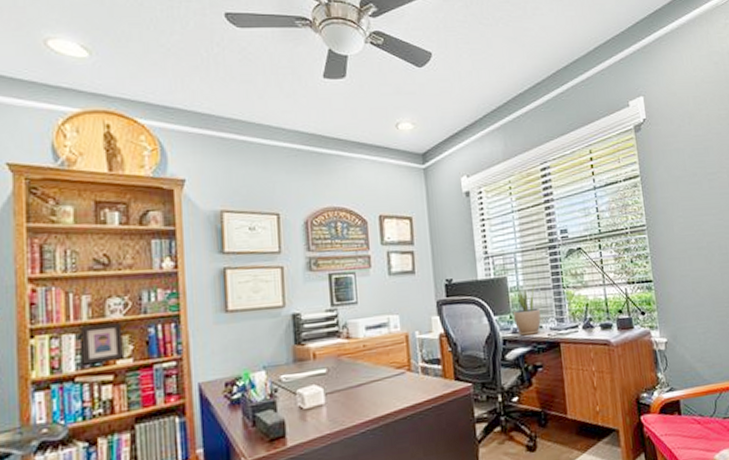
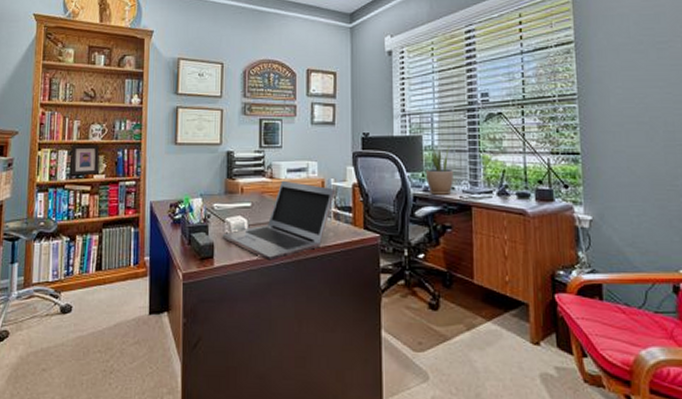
laptop: none [294,339,422,430] -> present [222,180,336,261]

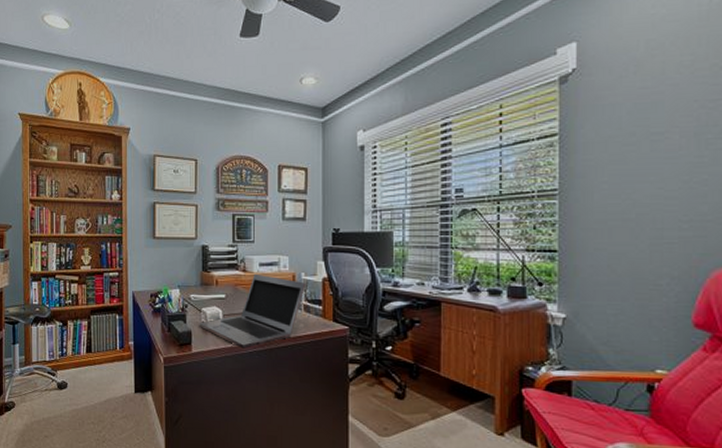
picture frame: present [70,144,100,176] -> none [60,238,85,267]
potted plant: present [426,145,453,195] -> none [396,241,423,290]

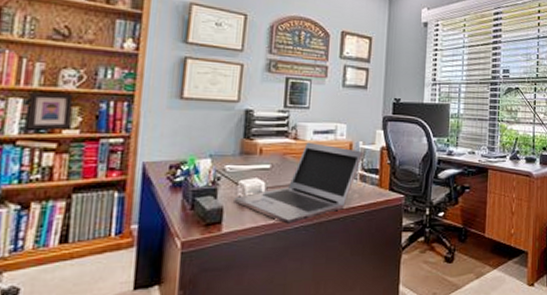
picture frame: none [60,238,85,267] -> present [26,92,74,130]

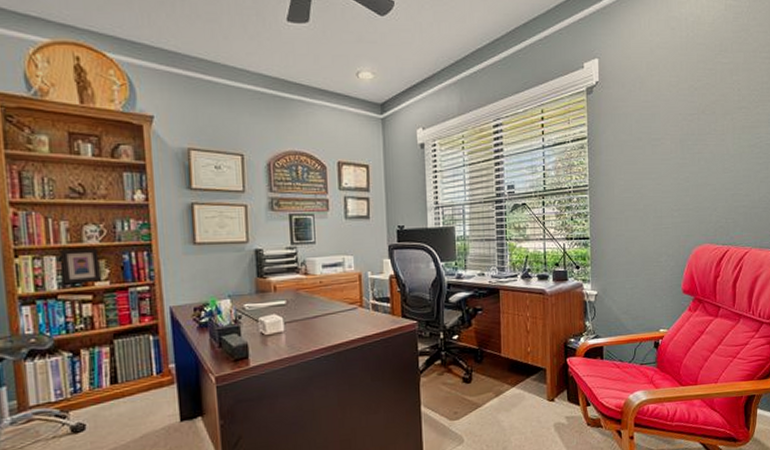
laptop: present [234,142,364,224] -> none [256,276,373,356]

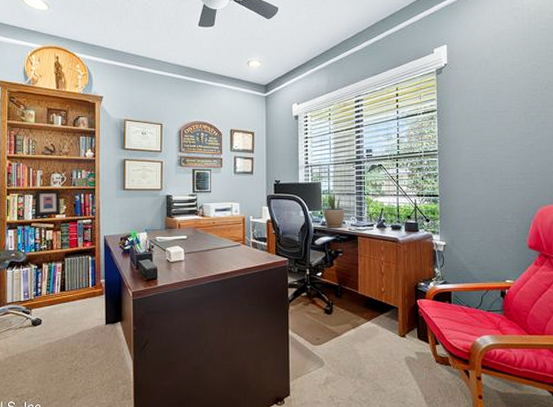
potted plant: none [459,235,483,281] -> present [324,190,344,228]

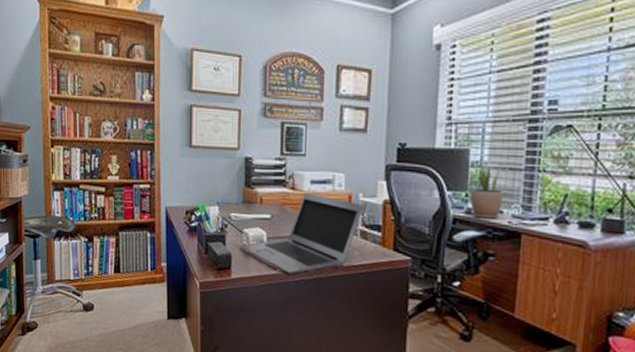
picture frame: present [36,190,60,216] -> none [84,143,112,176]
laptop: none [164,218,254,281] -> present [240,192,364,277]

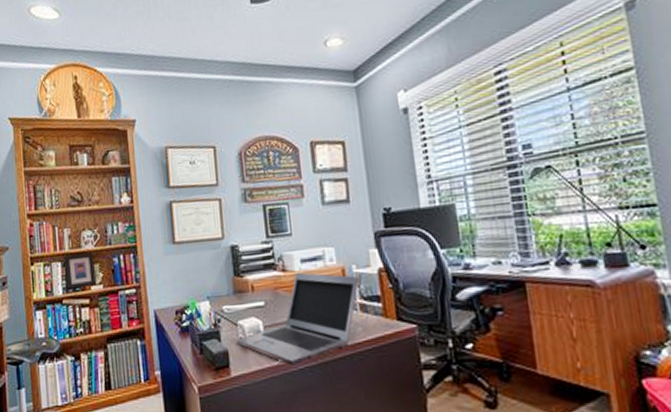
picture frame: none [84,143,112,176] -> present [64,252,96,289]
potted plant: present [470,162,503,219] -> none [464,211,500,273]

